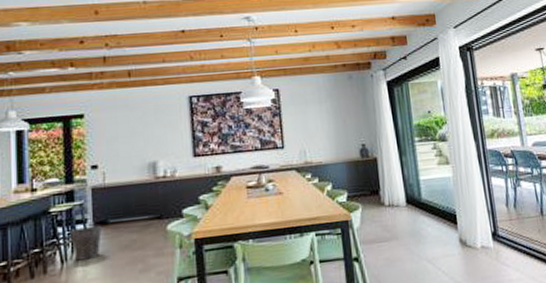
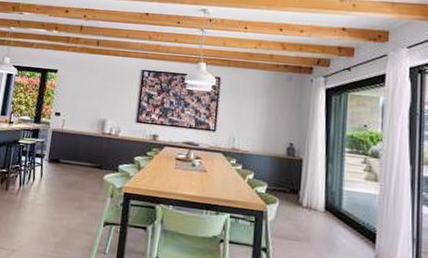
waste bin: present [71,225,101,261] -> none [29,160,54,188]

